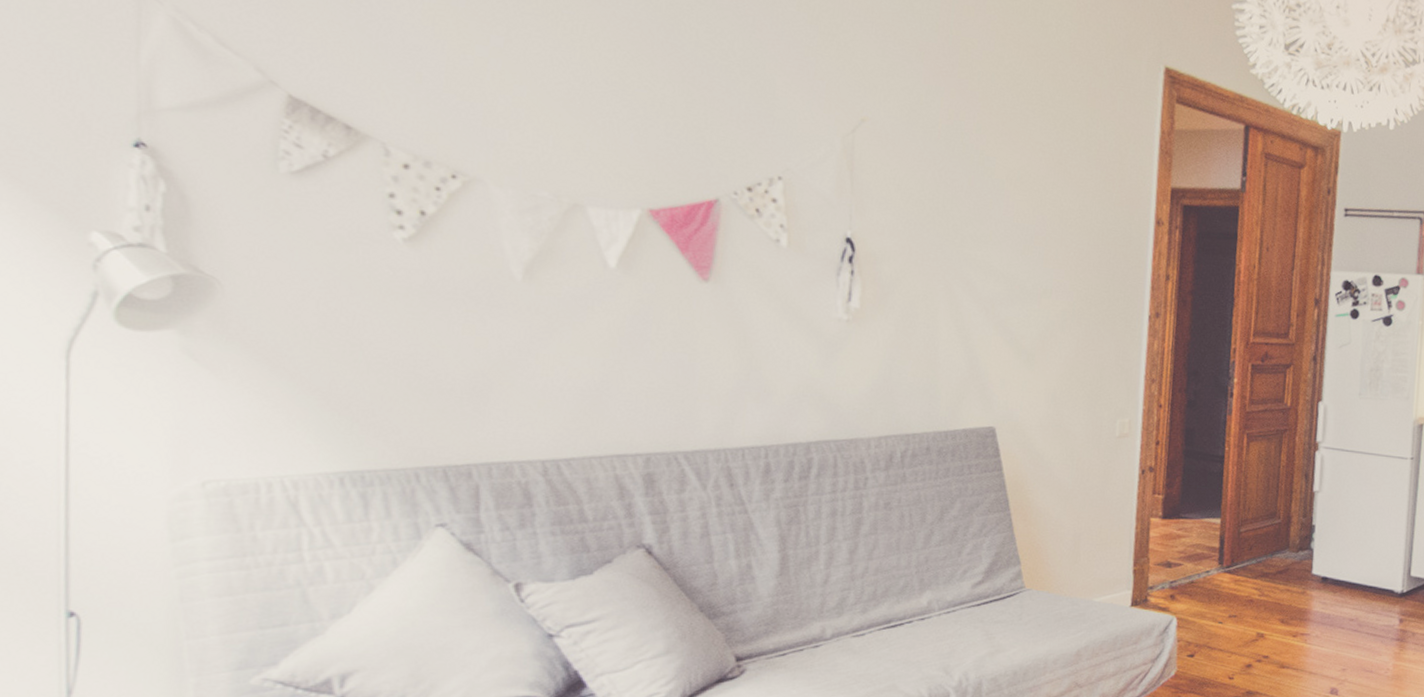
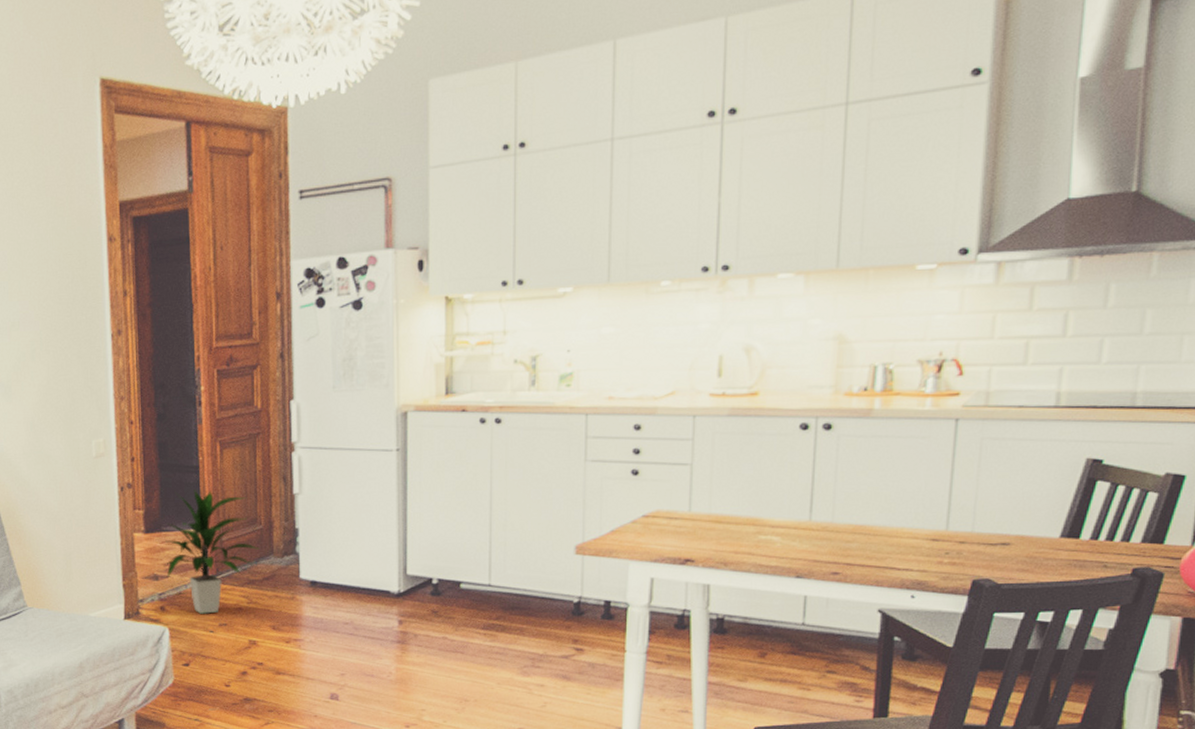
indoor plant: none [1178,479,1276,605] -> present [163,490,259,614]

